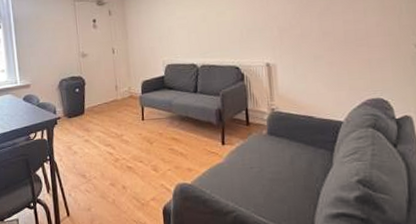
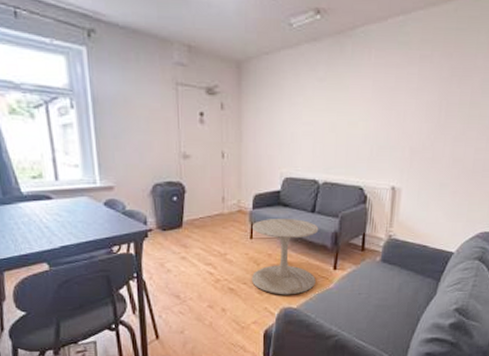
side table: none [143,99,206,172] -> present [251,218,319,295]

